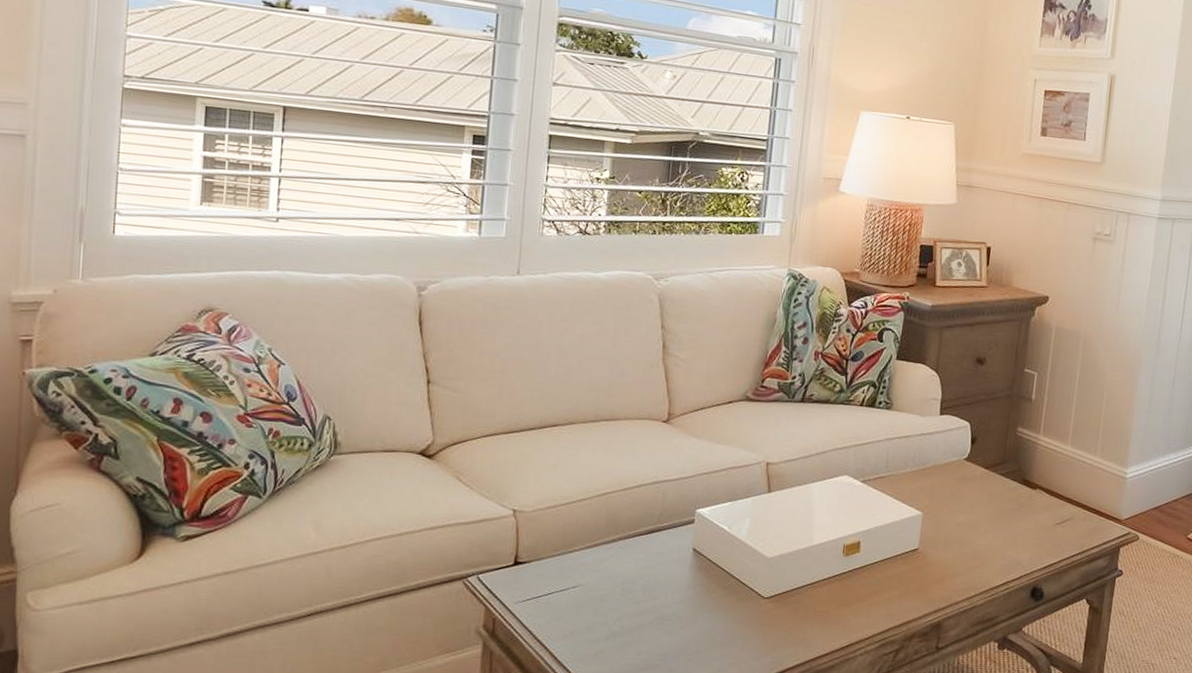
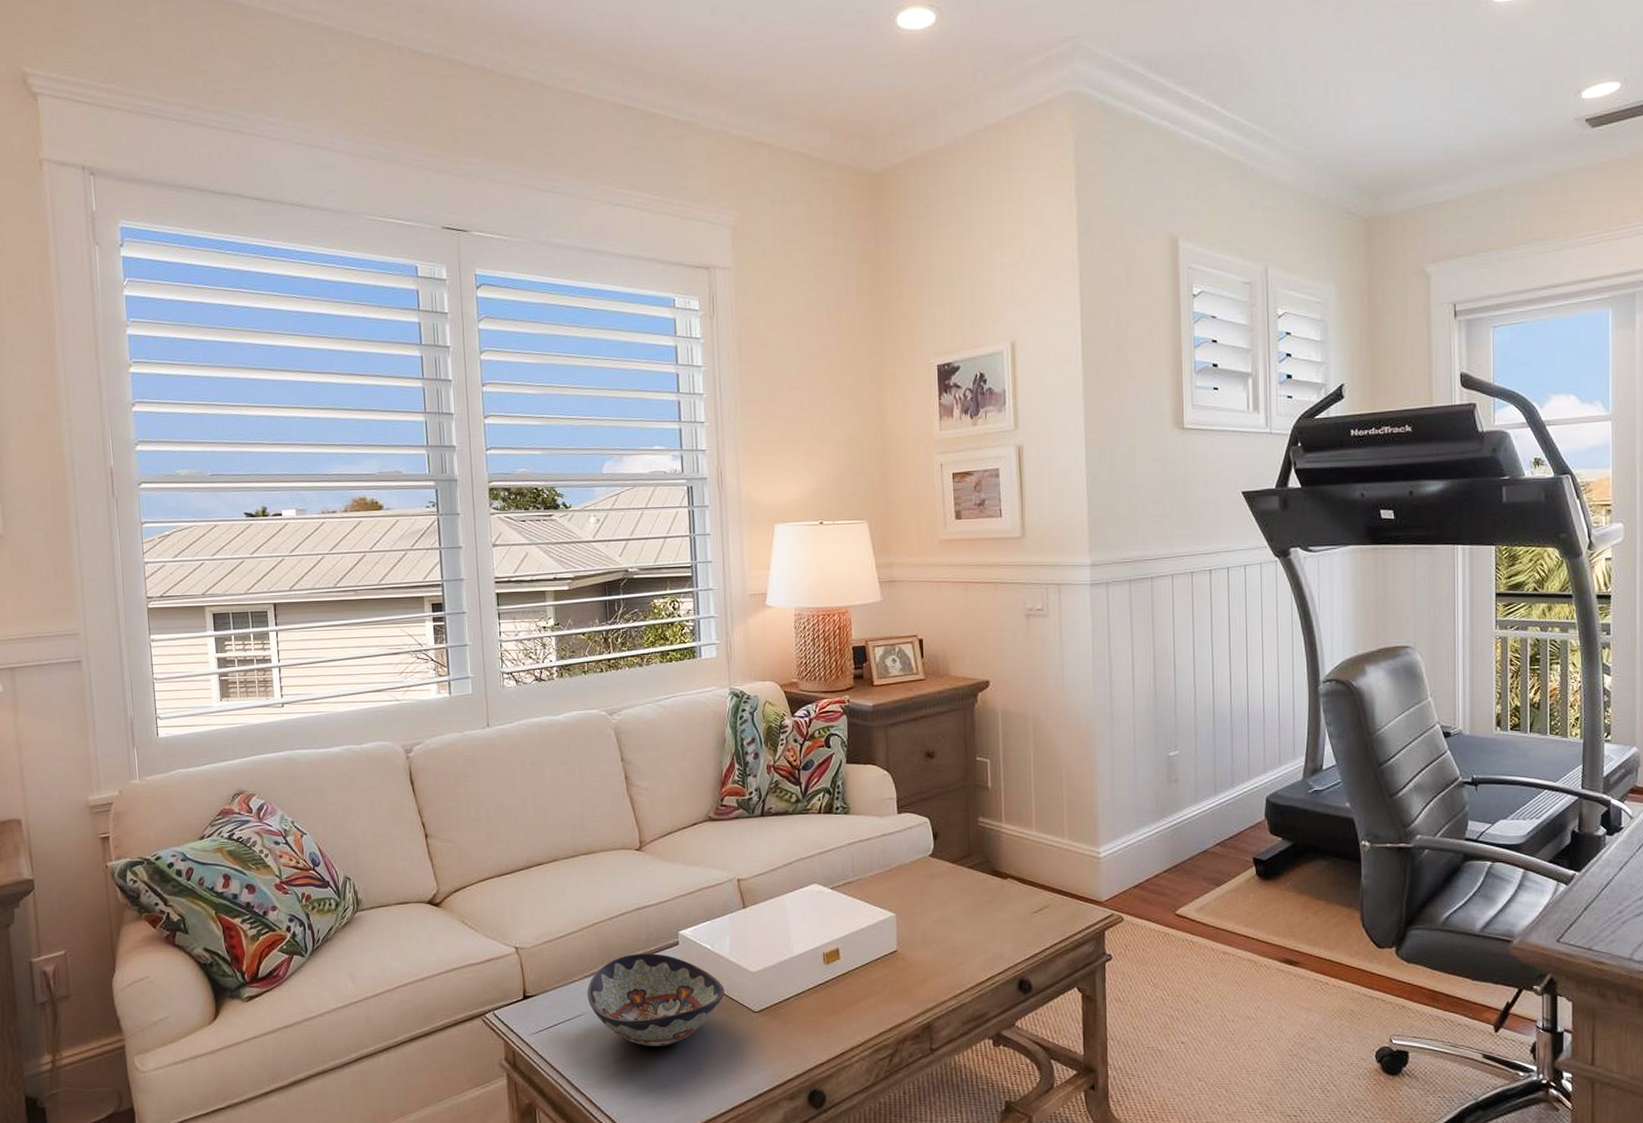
decorative bowl: none [586,528,736,625] -> present [587,953,725,1047]

